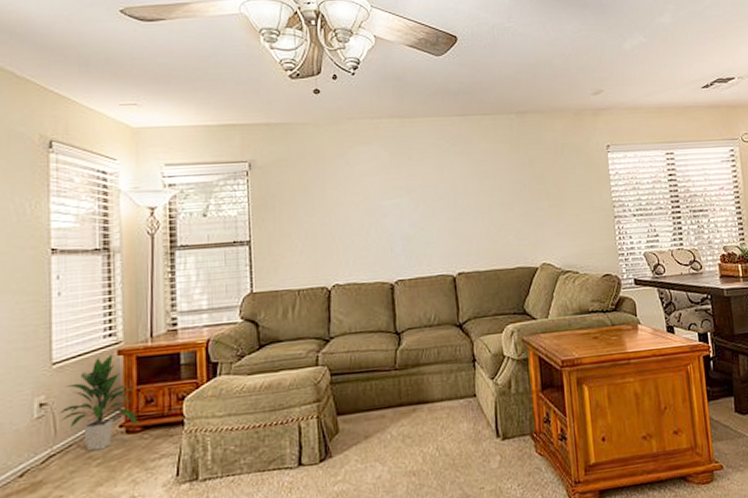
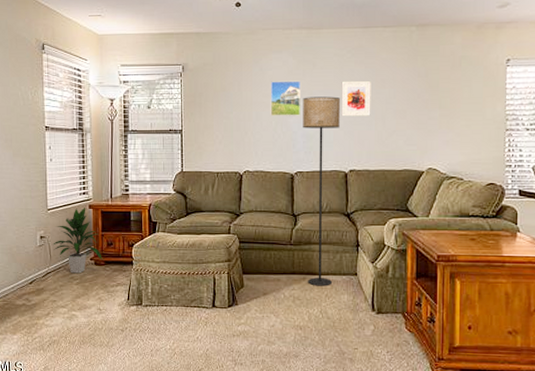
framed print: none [359,175,397,217] -> present [270,80,301,116]
floor lamp: none [399,191,448,418] -> present [303,96,340,286]
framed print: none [441,173,477,213] -> present [341,80,371,117]

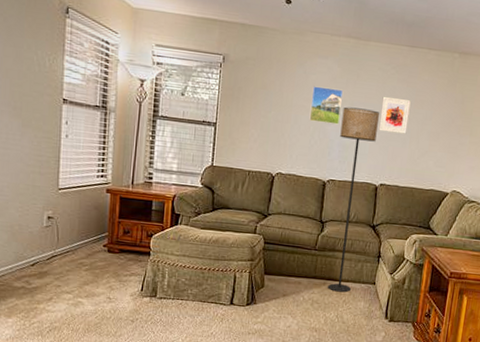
indoor plant: present [52,208,102,274] -> none [60,191,117,260]

